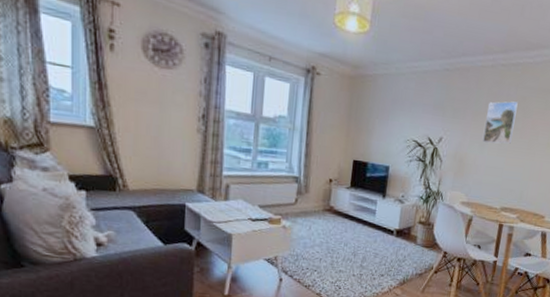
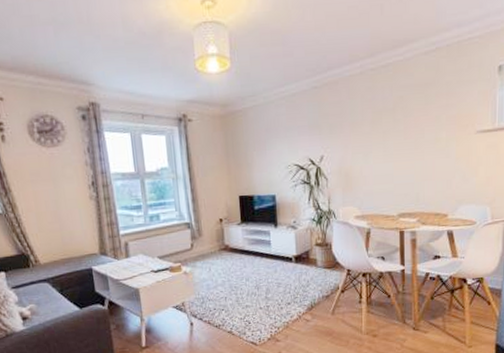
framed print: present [483,101,518,144] -> none [365,103,396,152]

